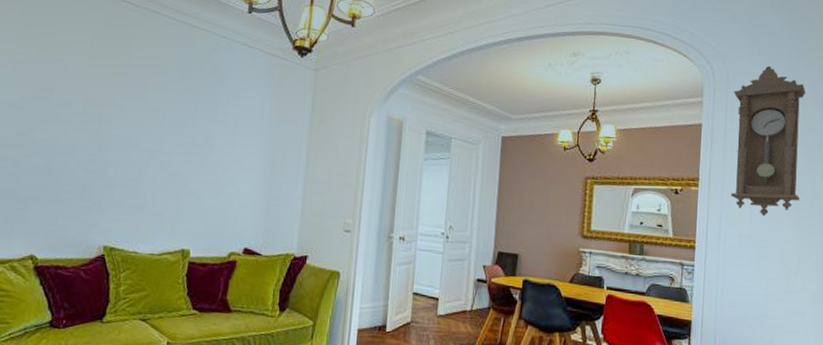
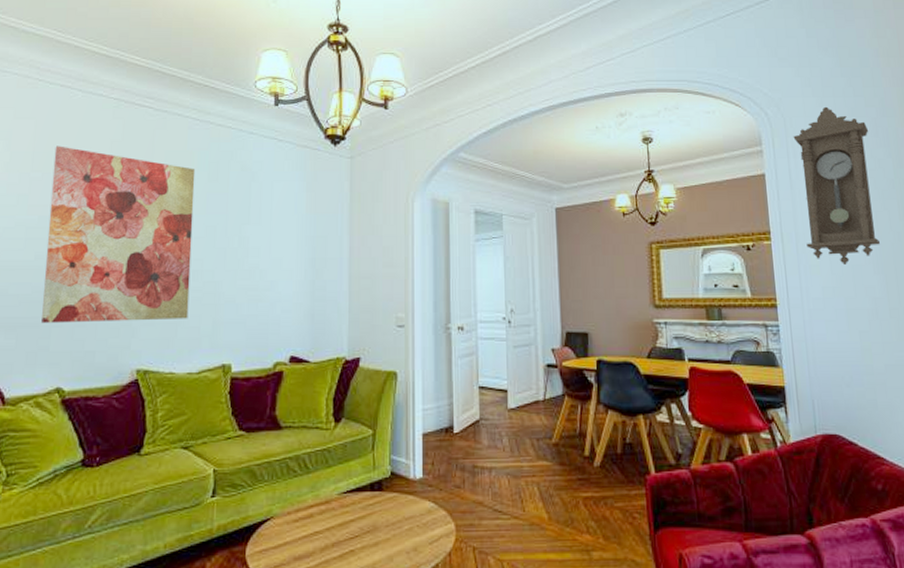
wall art: none [18,31,170,205] -> present [40,146,196,324]

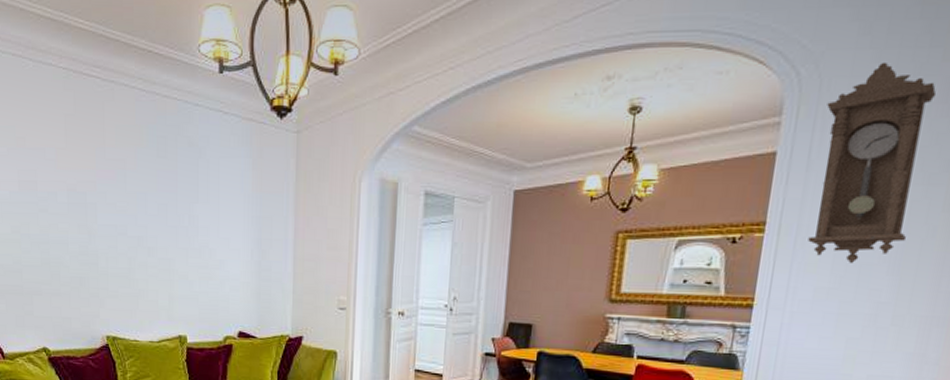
wall art: present [40,146,196,324] -> none [15,120,147,293]

